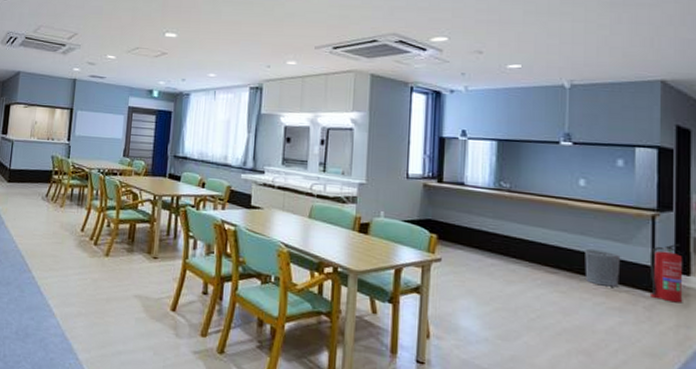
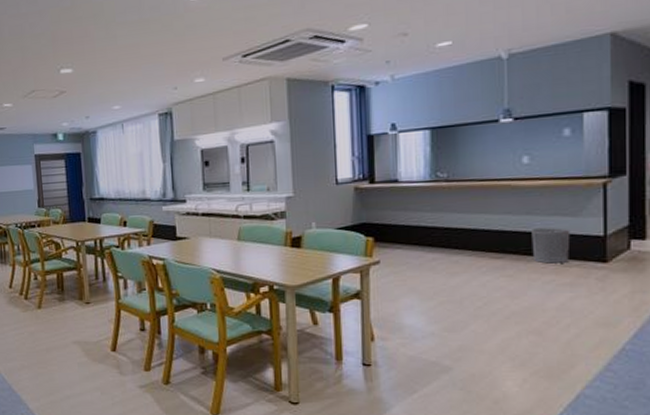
fire extinguisher: present [649,243,683,303] -> none [601,208,638,270]

